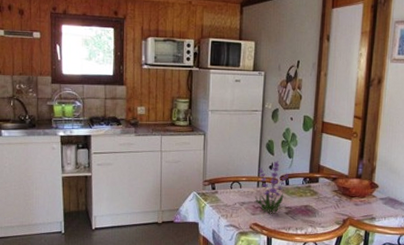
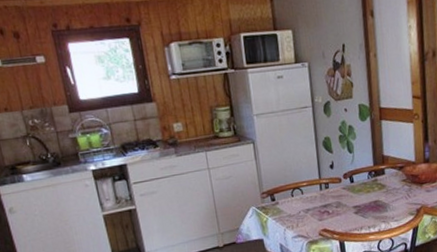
plant: present [255,160,289,214] -> none [318,157,356,217]

